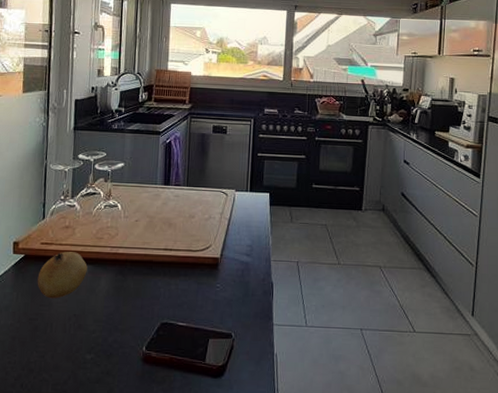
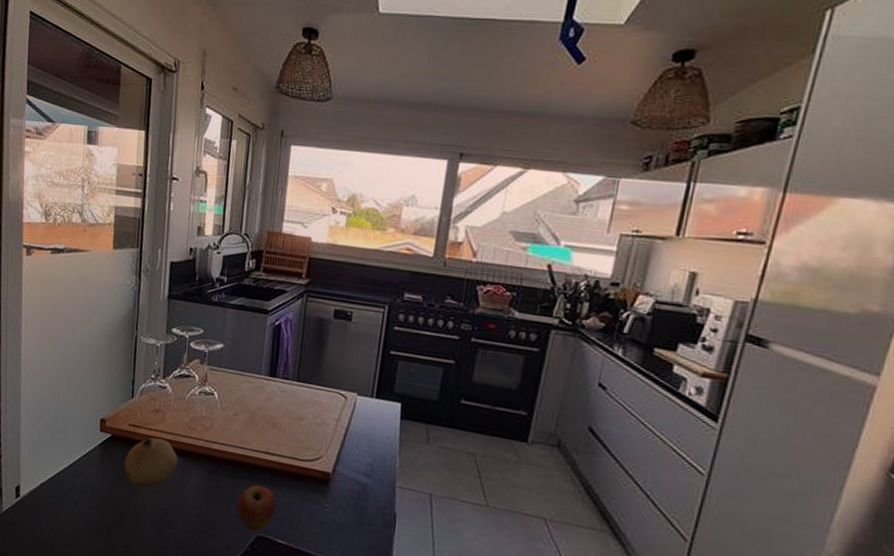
fruit: none [141,278,176,319] -> present [236,484,276,531]

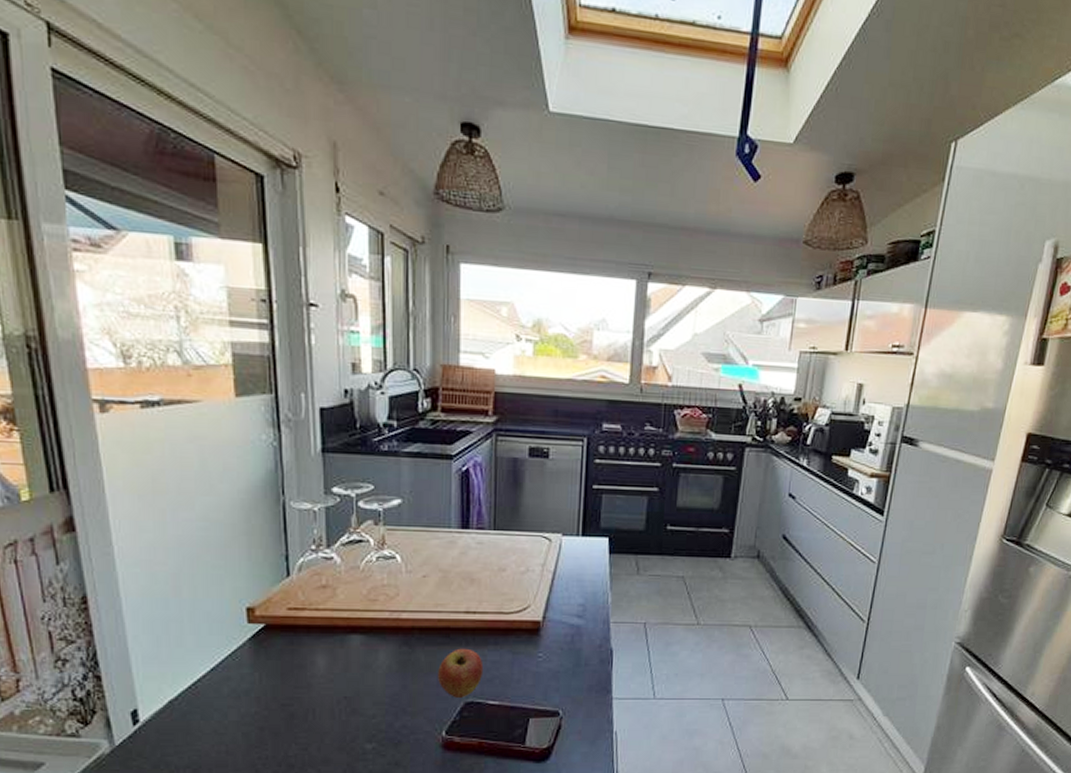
fruit: present [124,437,178,488] -> none [287,618,358,679]

